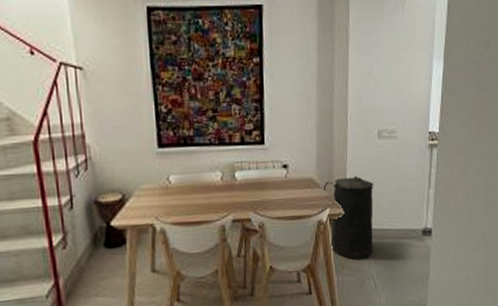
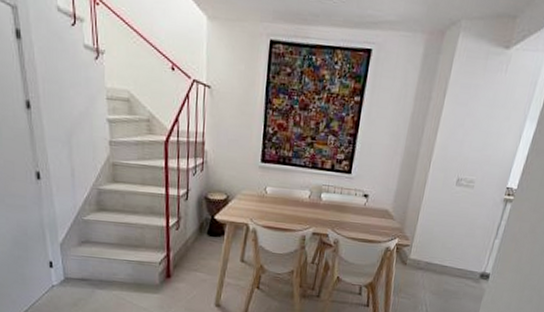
trash can: present [324,176,374,260] -> none [393,214,444,287]

